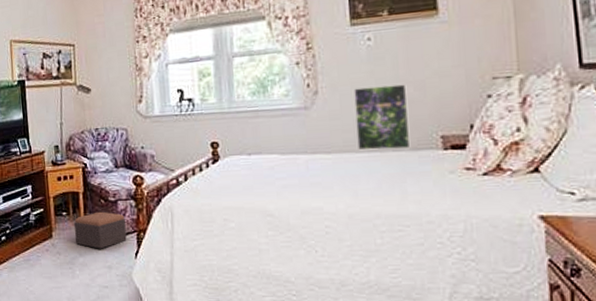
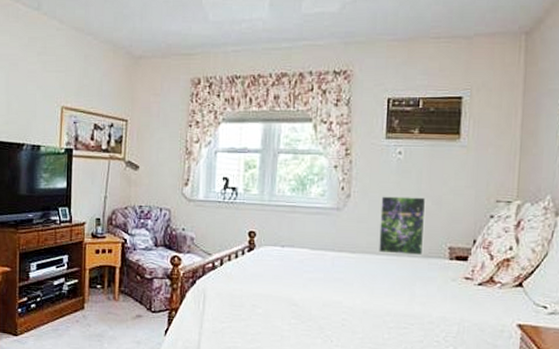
footstool: present [74,211,127,249] -> none [108,287,159,324]

